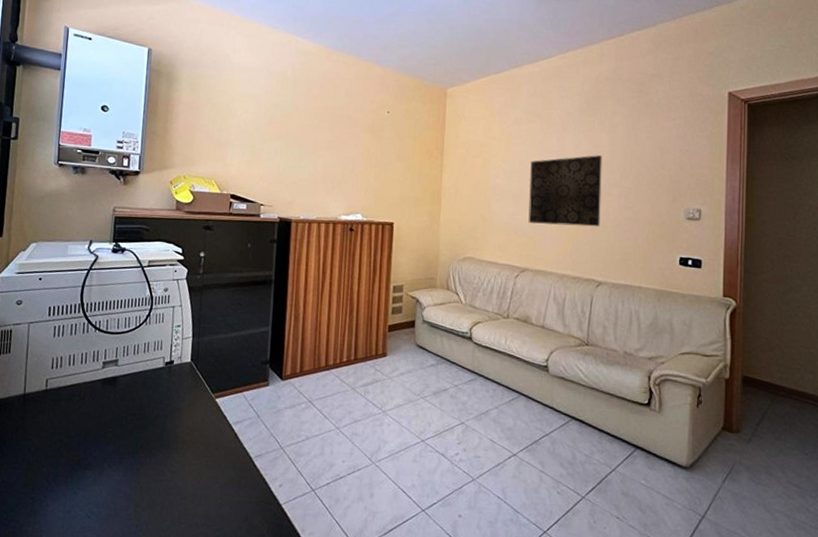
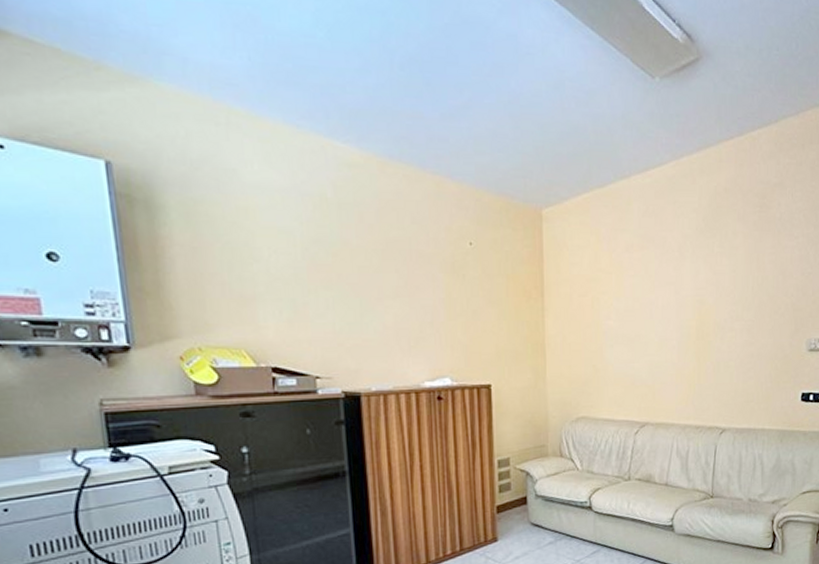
wall art: present [528,155,603,227] -> none [646,285,723,371]

